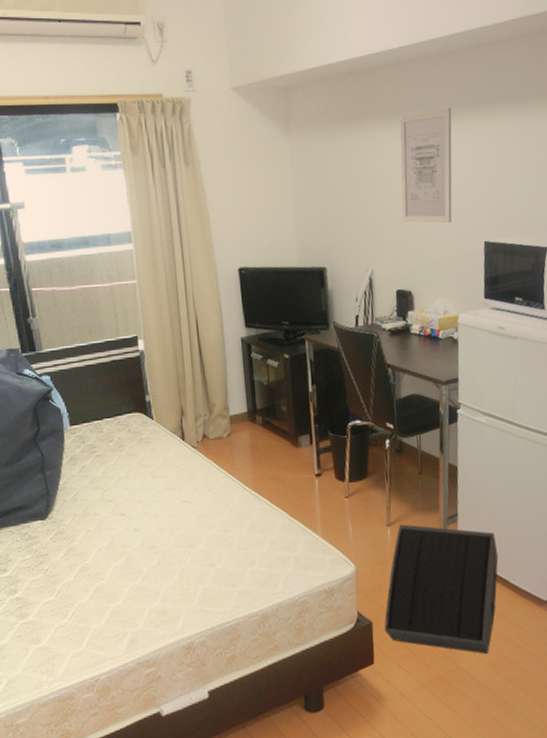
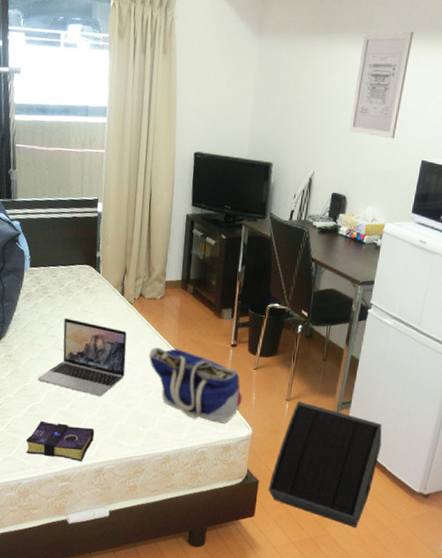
book: none [96,599,176,644] -> present [26,420,94,462]
laptop: none [98,476,200,561] -> present [37,318,127,396]
tote bag: none [224,489,339,566] -> present [149,347,243,423]

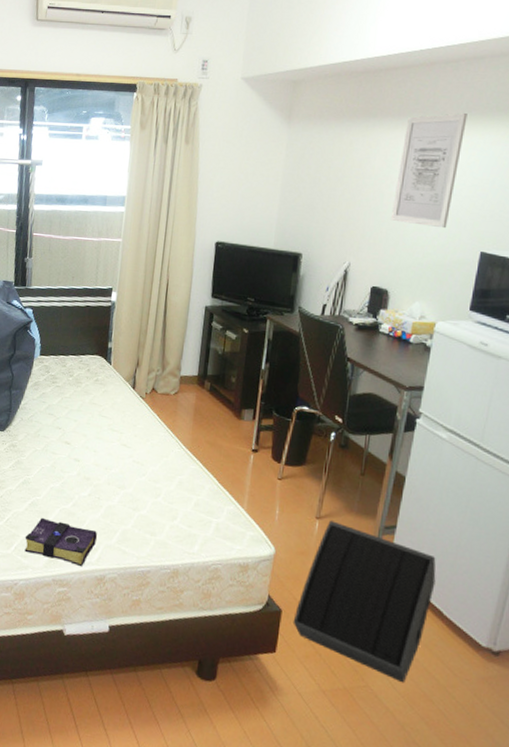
laptop: present [37,318,127,396] -> none [40,409,137,496]
tote bag: present [149,347,243,423] -> none [159,447,265,539]

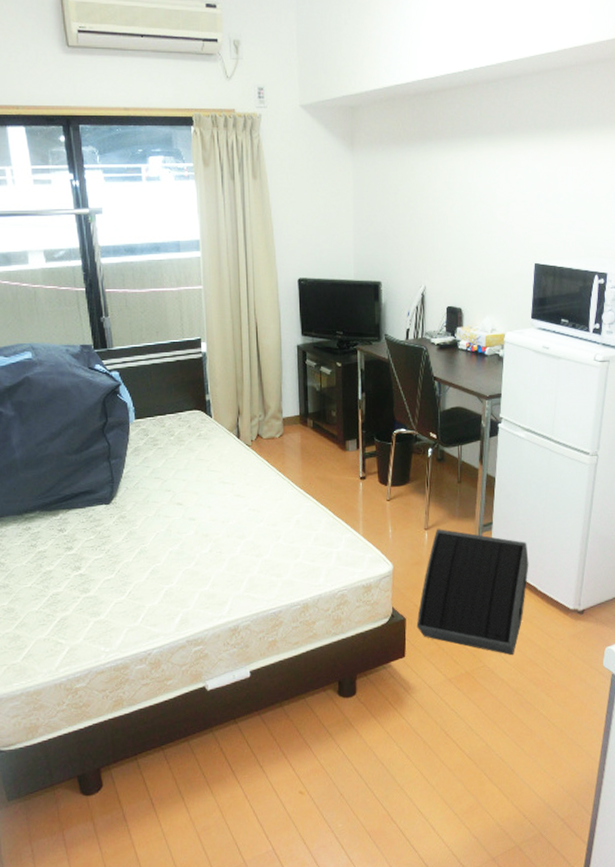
book: present [24,517,97,568] -> none [151,583,224,623]
wall art: present [391,112,467,229] -> none [456,131,511,245]

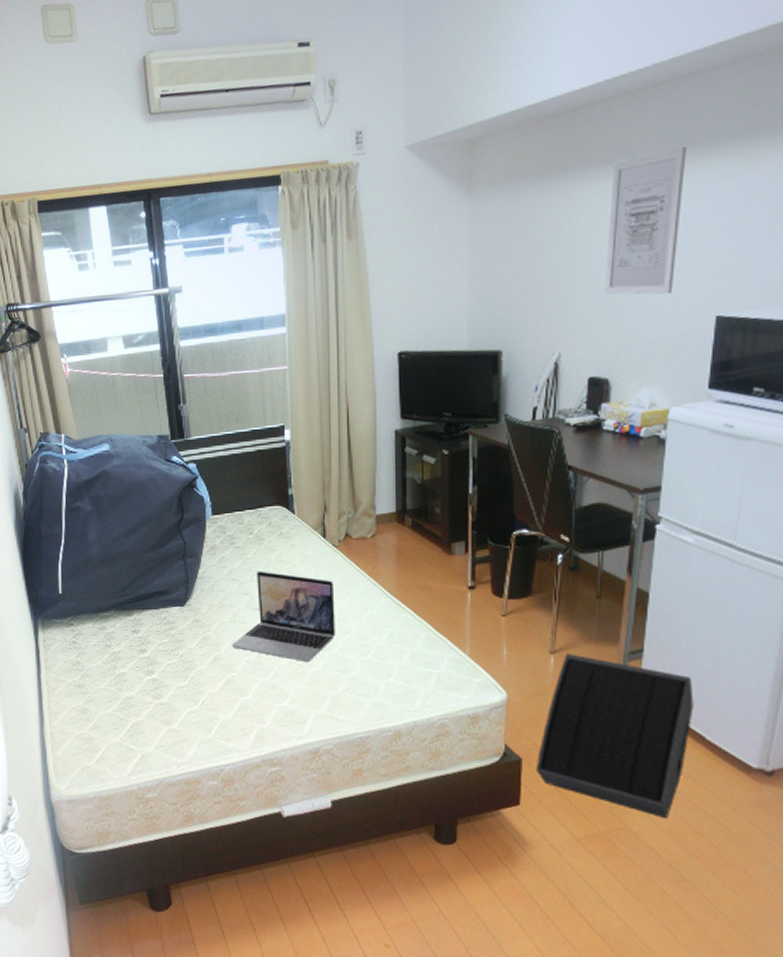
laptop: none [156,469,250,549] -> present [231,570,335,661]
wall art: none [456,131,511,245] -> present [605,146,686,295]

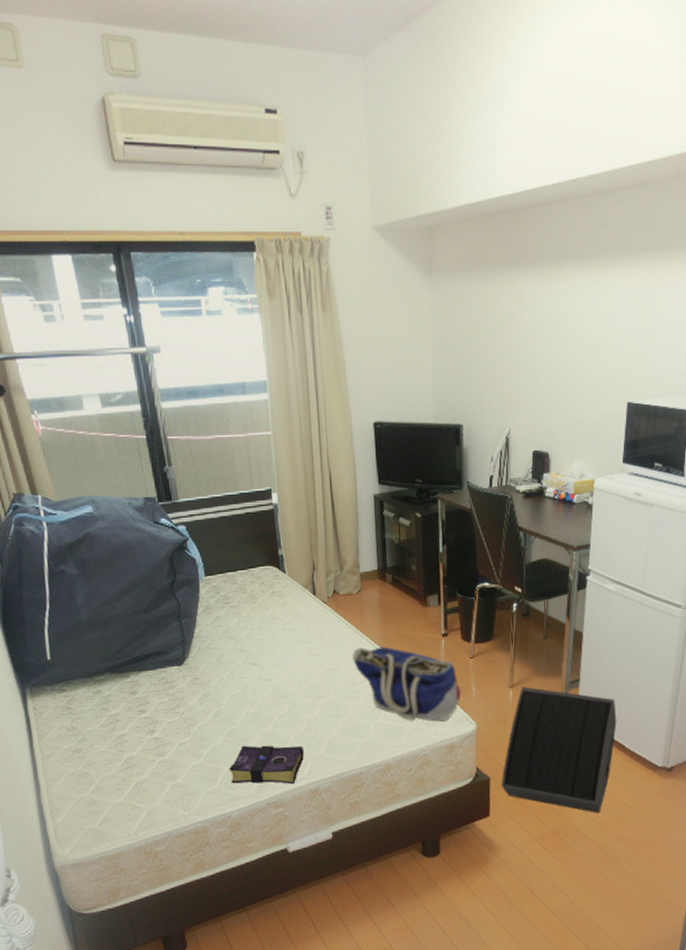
book: none [224,695,304,743] -> present [229,745,304,785]
laptop: present [231,570,335,661] -> none [231,628,329,710]
tote bag: none [363,597,490,687] -> present [352,646,462,722]
wall art: present [605,146,686,295] -> none [543,254,603,382]

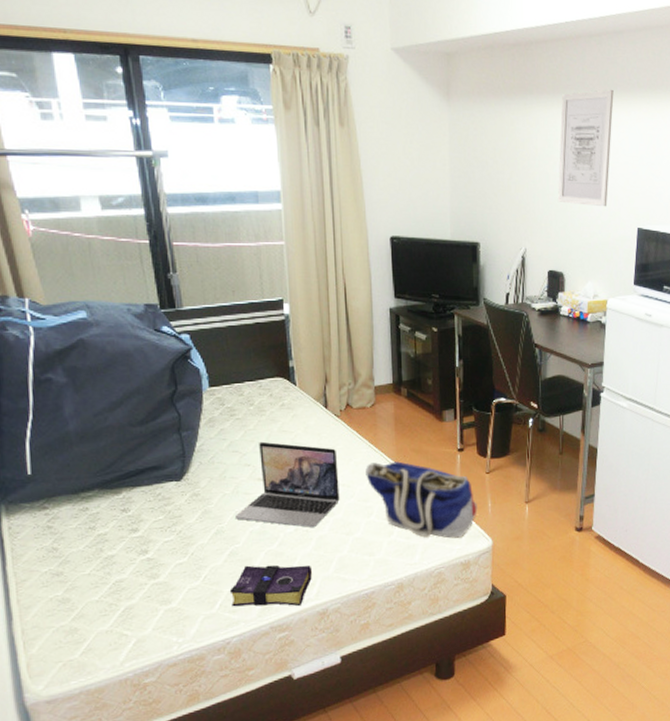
laptop: none [231,628,329,710] -> present [234,441,340,527]
speaker: present [501,686,617,814] -> none [517,502,631,630]
wall art: none [543,254,603,382] -> present [558,89,614,207]

